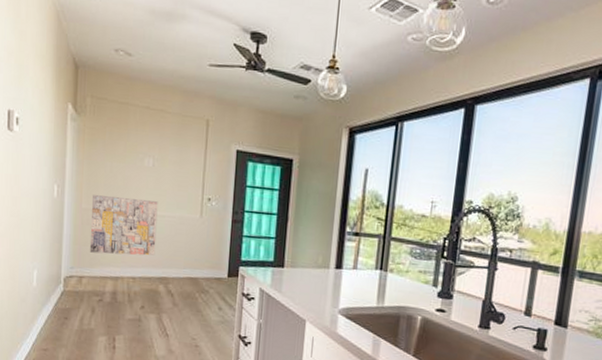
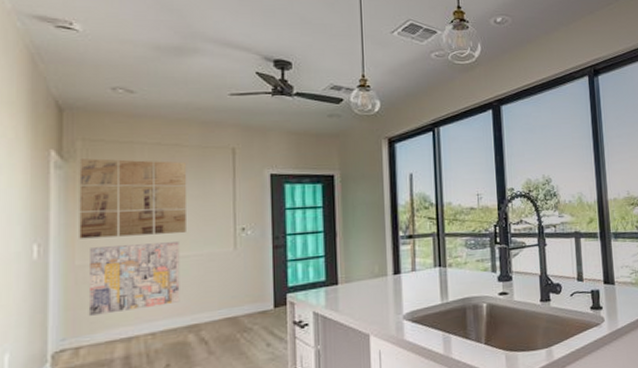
wall art: none [85,114,169,194] -> present [79,158,187,239]

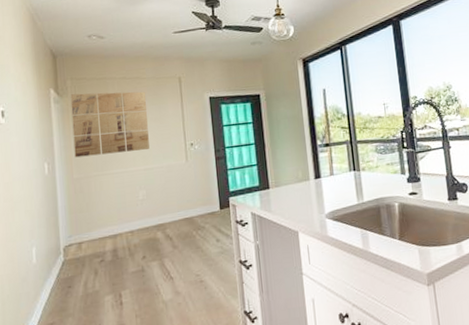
wall art: present [88,242,180,316] -> none [83,157,149,218]

